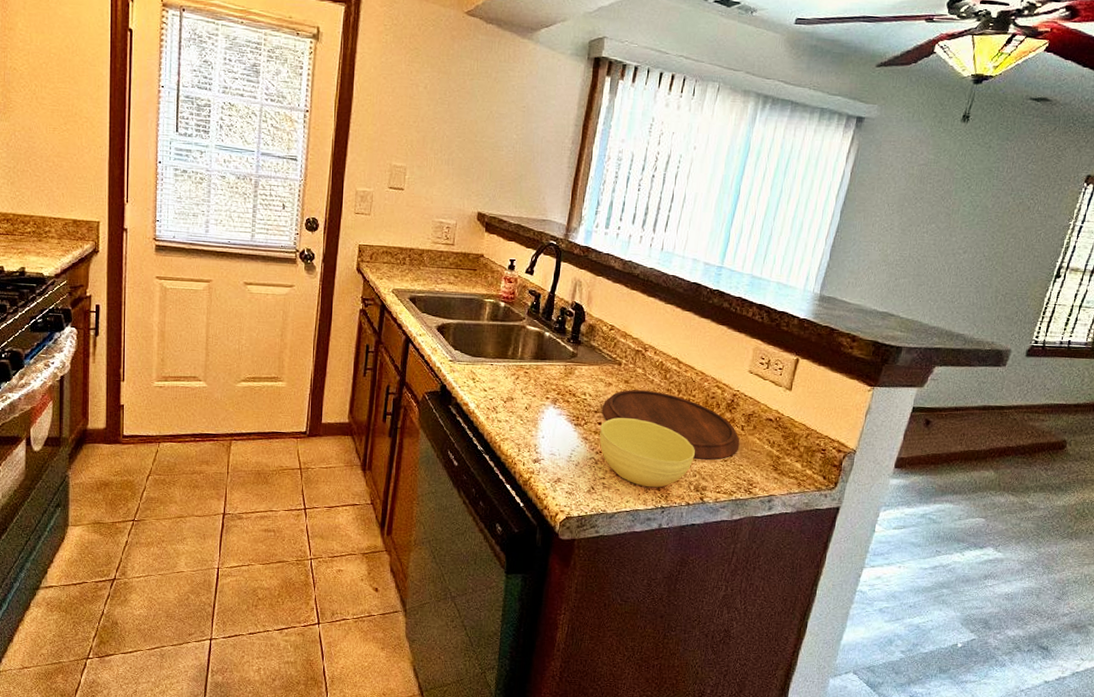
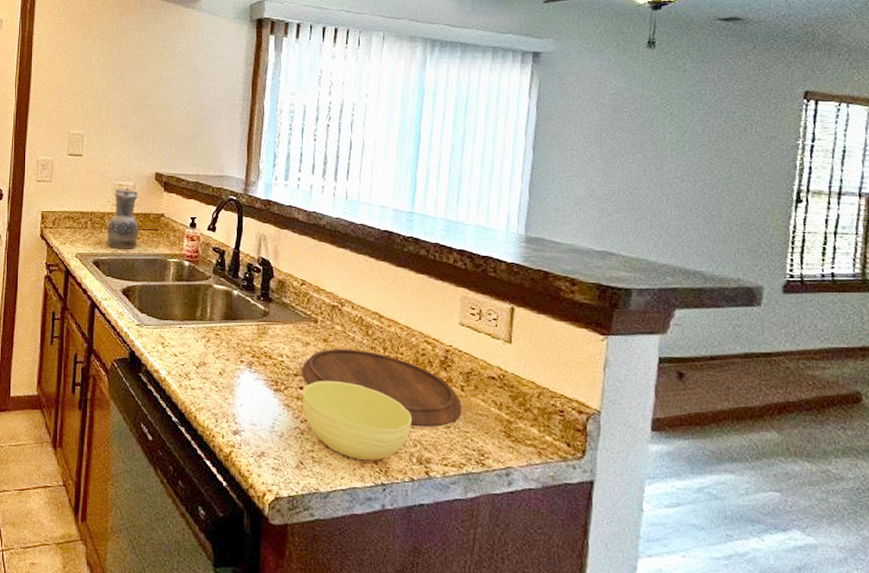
ceramic jug: none [424,226,459,288] -> present [106,189,139,249]

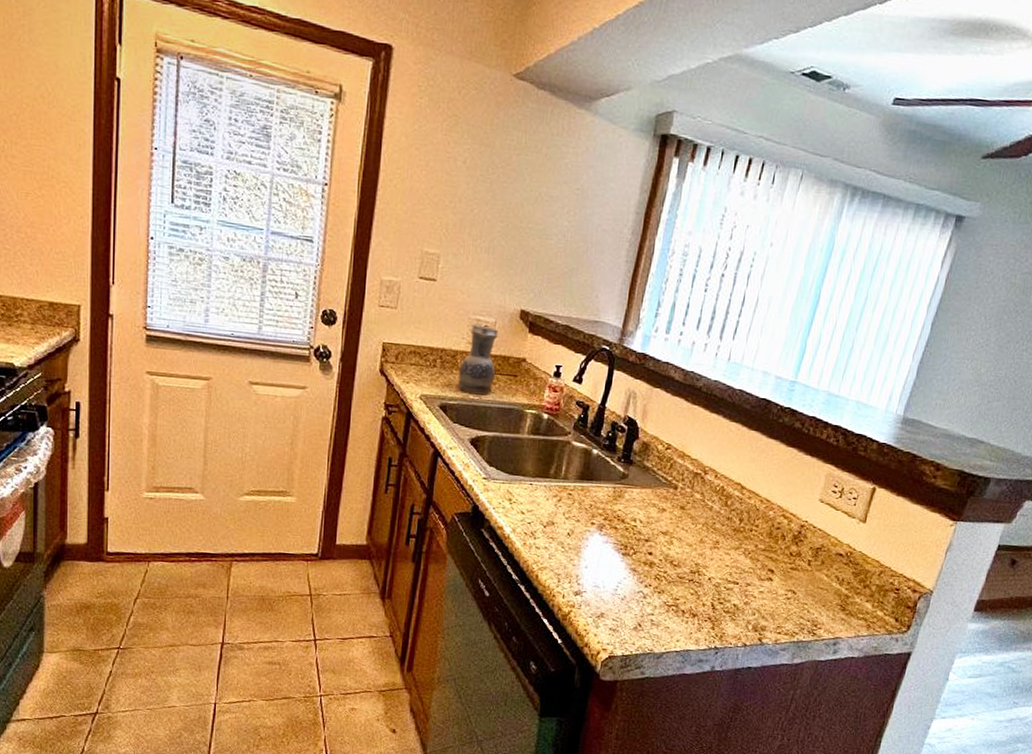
bowl: present [302,381,413,461] -> none [649,547,756,627]
cutting board: present [303,349,462,426] -> none [654,516,806,597]

